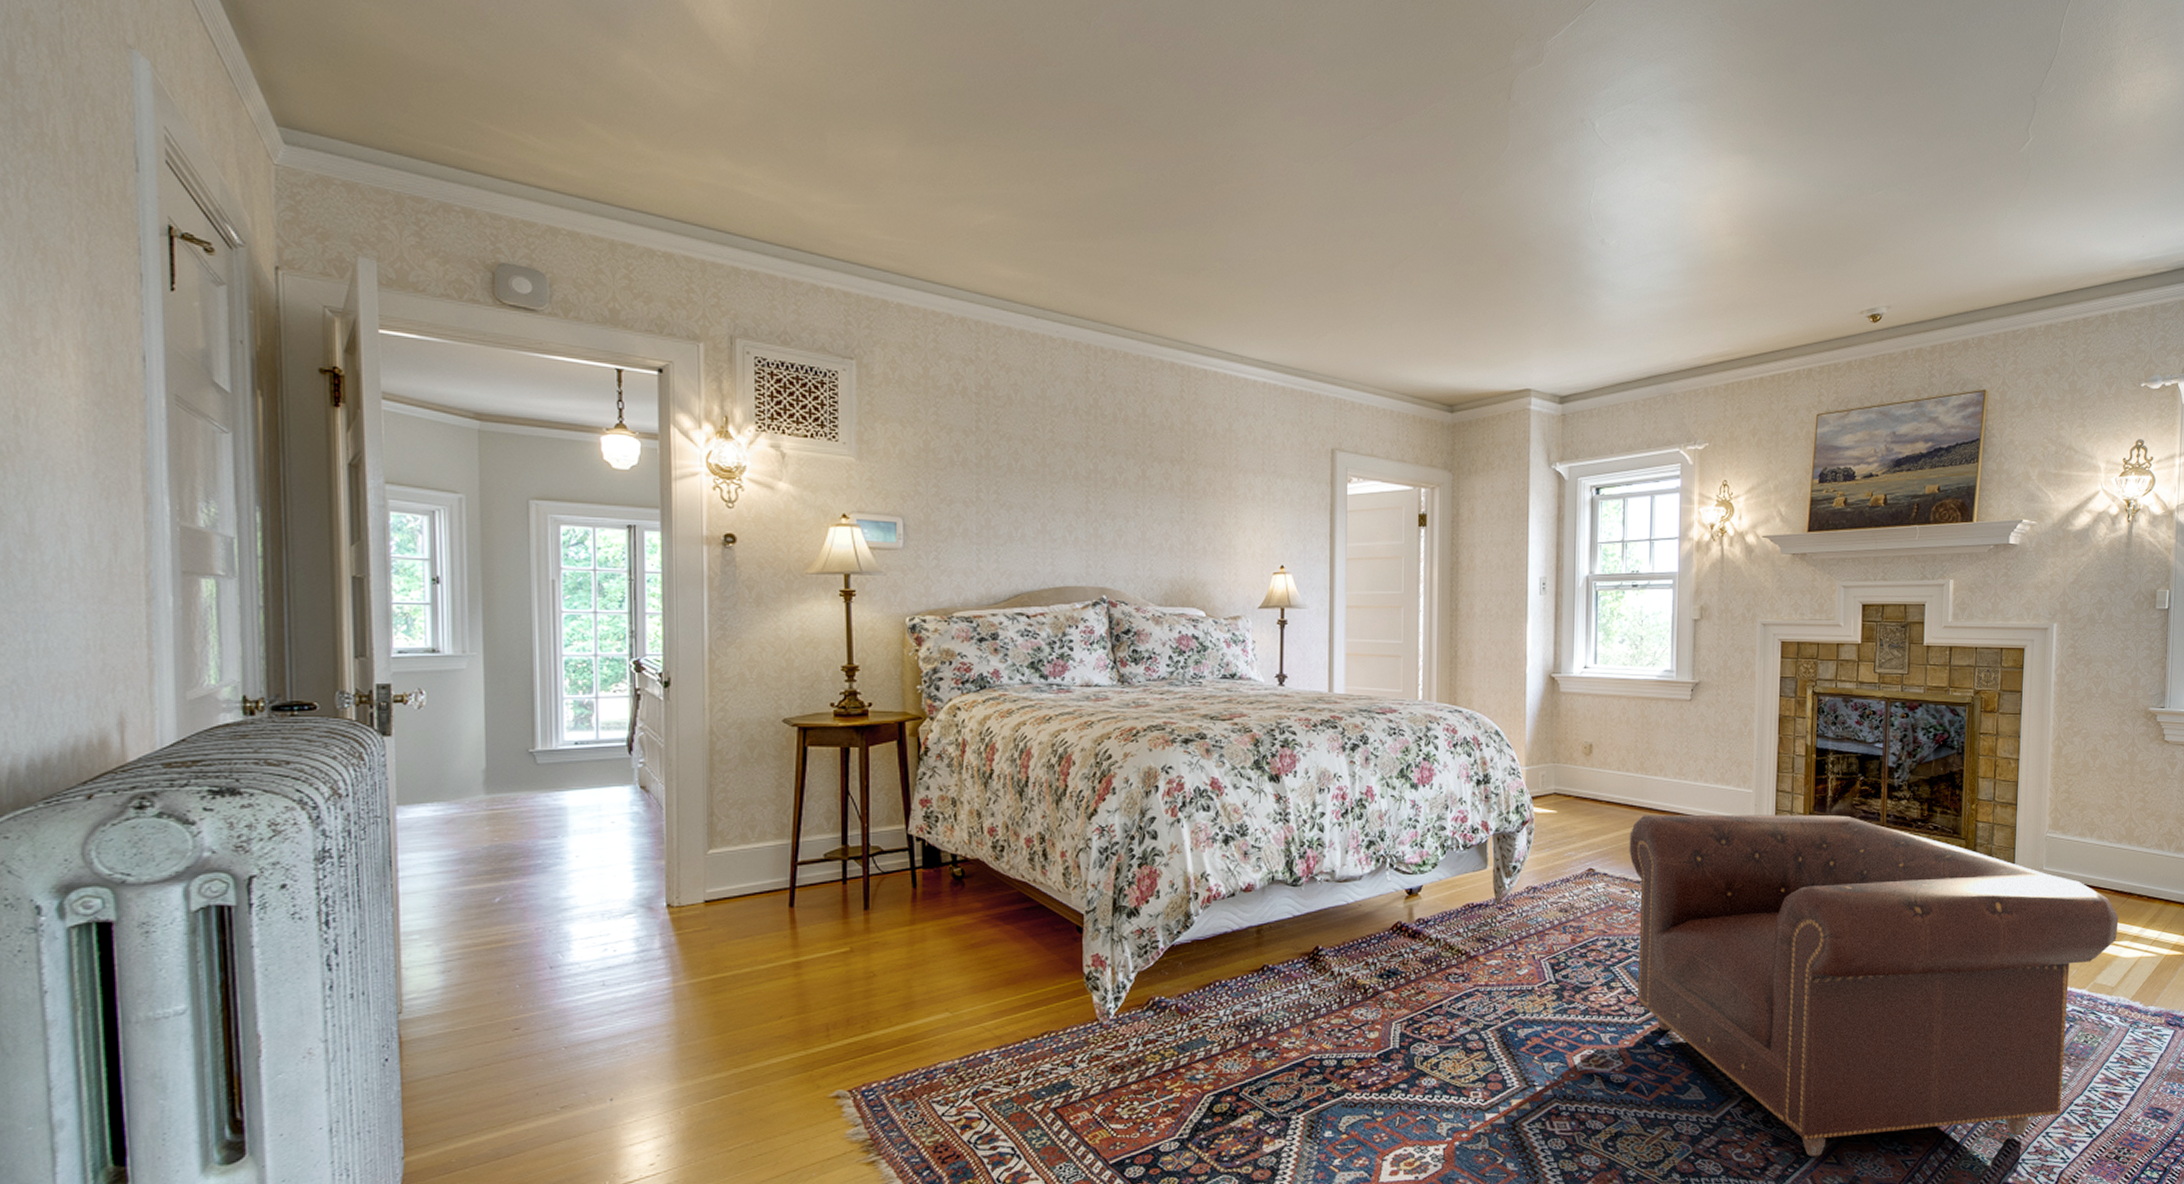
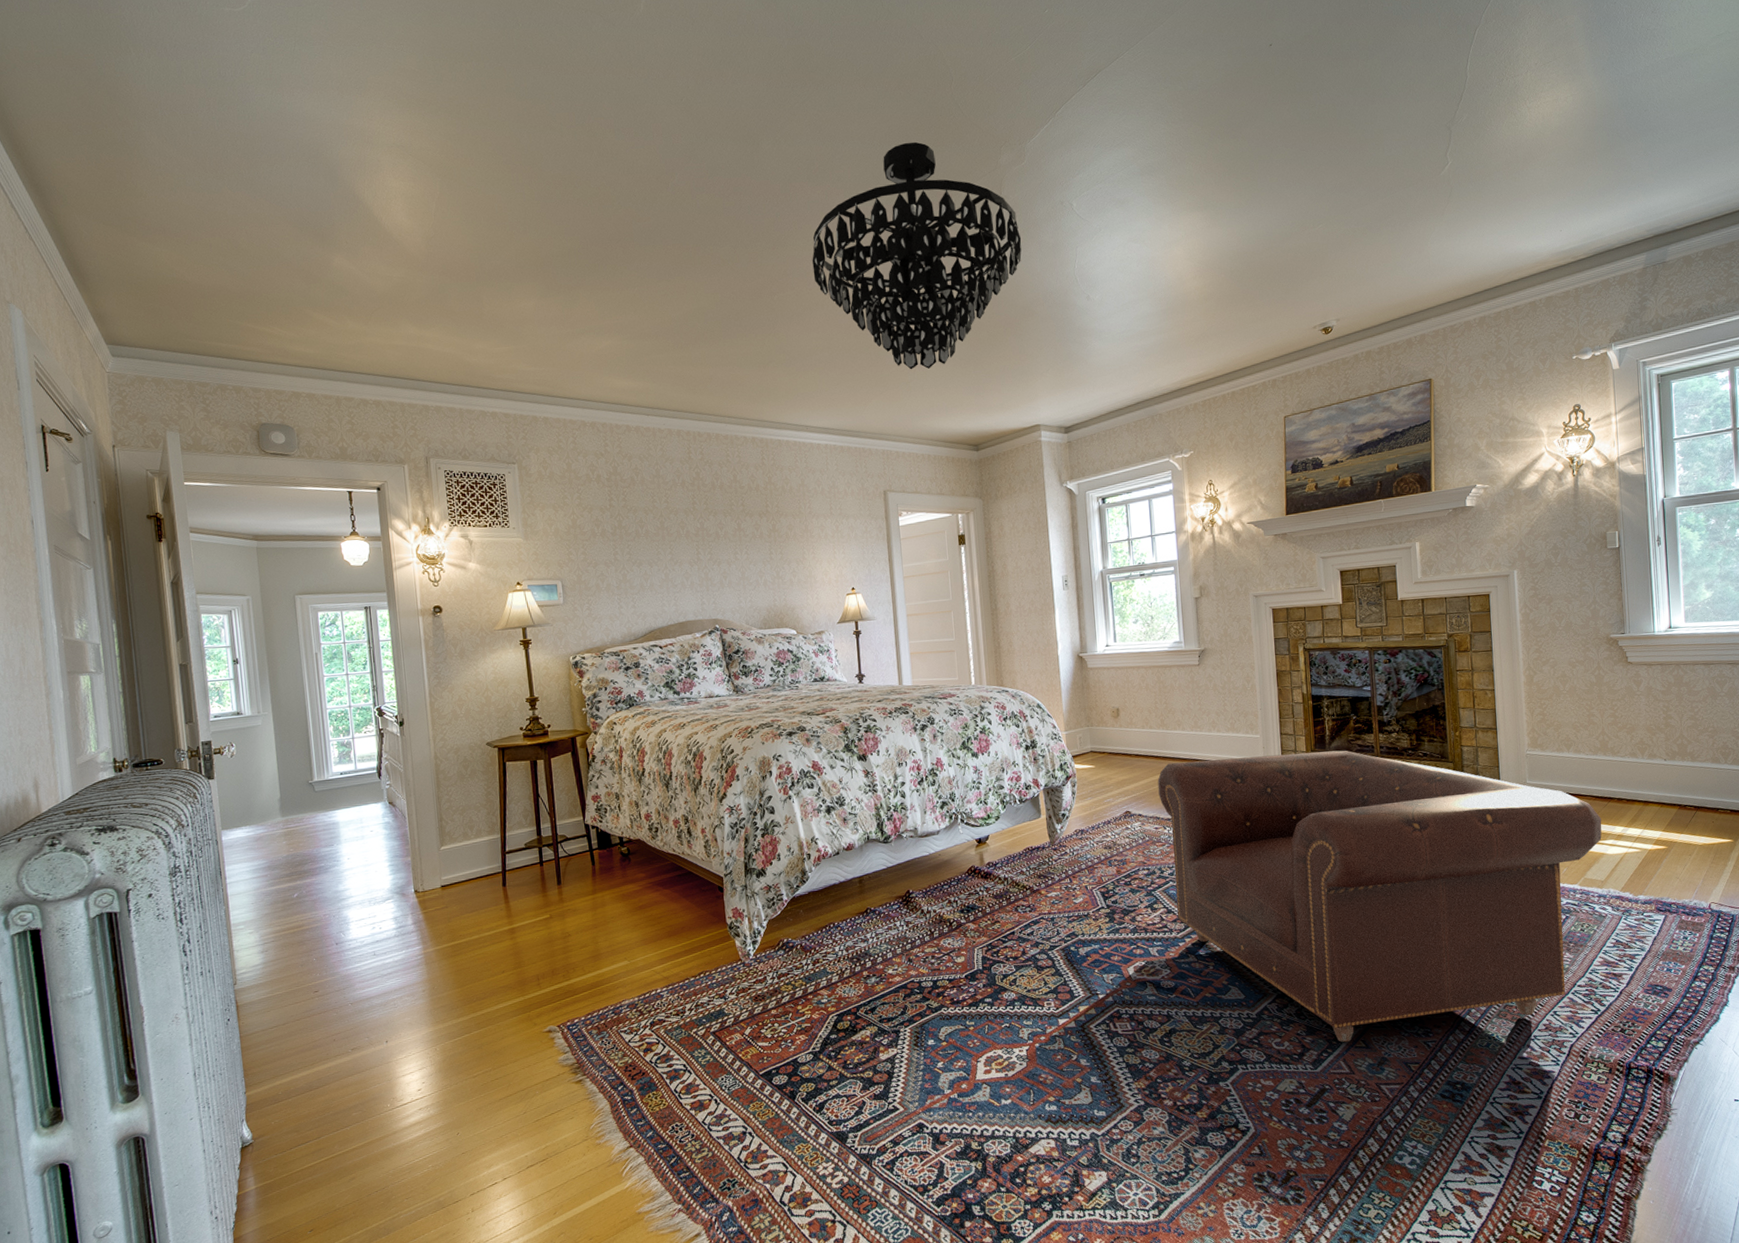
chandelier: none [1267,16,1530,303] -> present [812,141,1022,370]

